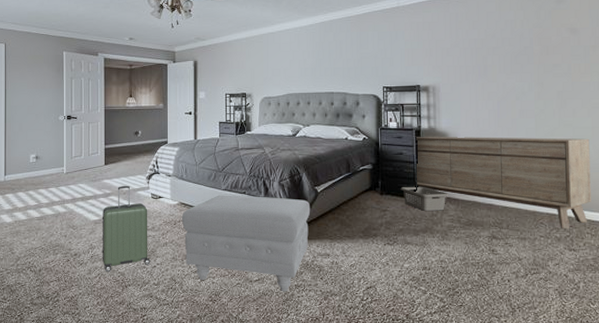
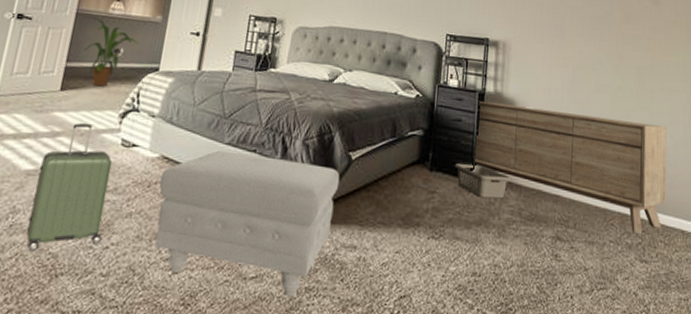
house plant: none [114,111,151,159] -> present [83,17,140,87]

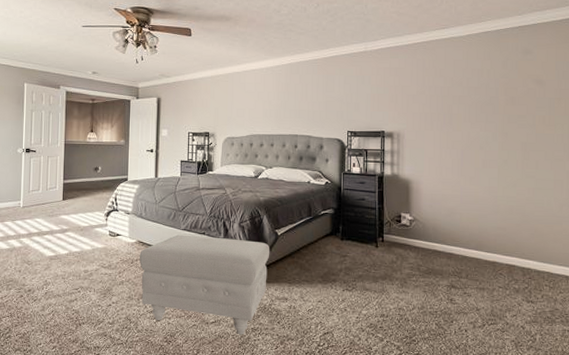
suitcase: present [27,122,113,252] -> none [56,221,106,310]
house plant: present [83,17,140,87] -> none [73,146,111,195]
laundry basket: present [454,163,511,199] -> none [361,232,410,258]
sideboard: present [469,101,667,235] -> none [373,182,551,281]

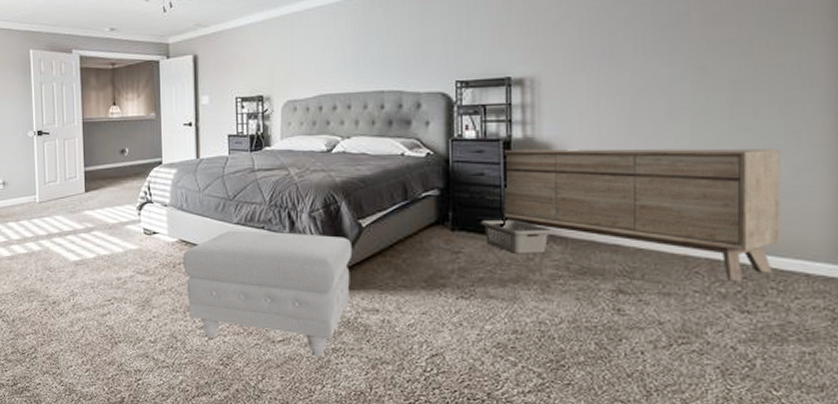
laundry basket: none [361,232,410,258] -> present [480,219,553,254]
sideboard: none [373,182,551,281] -> present [498,148,781,282]

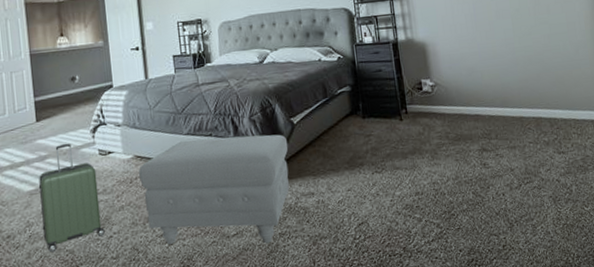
suitcase: none [84,217,145,325] -> present [38,143,105,253]
laundry basket: present [480,219,553,254] -> none [383,103,435,131]
sideboard: present [498,148,781,282] -> none [394,34,574,132]

